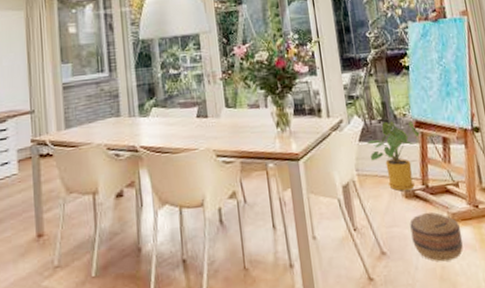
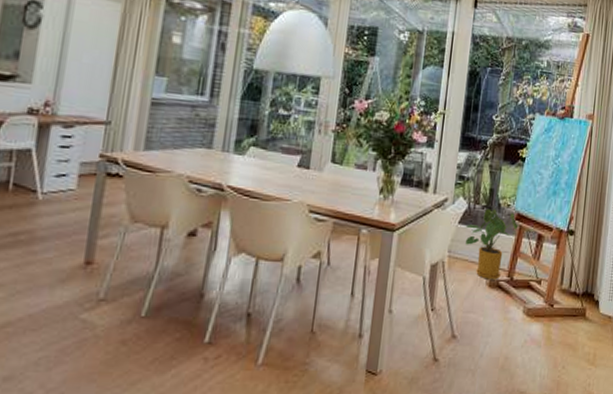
basket: present [410,211,463,262] -> none [484,303,532,353]

